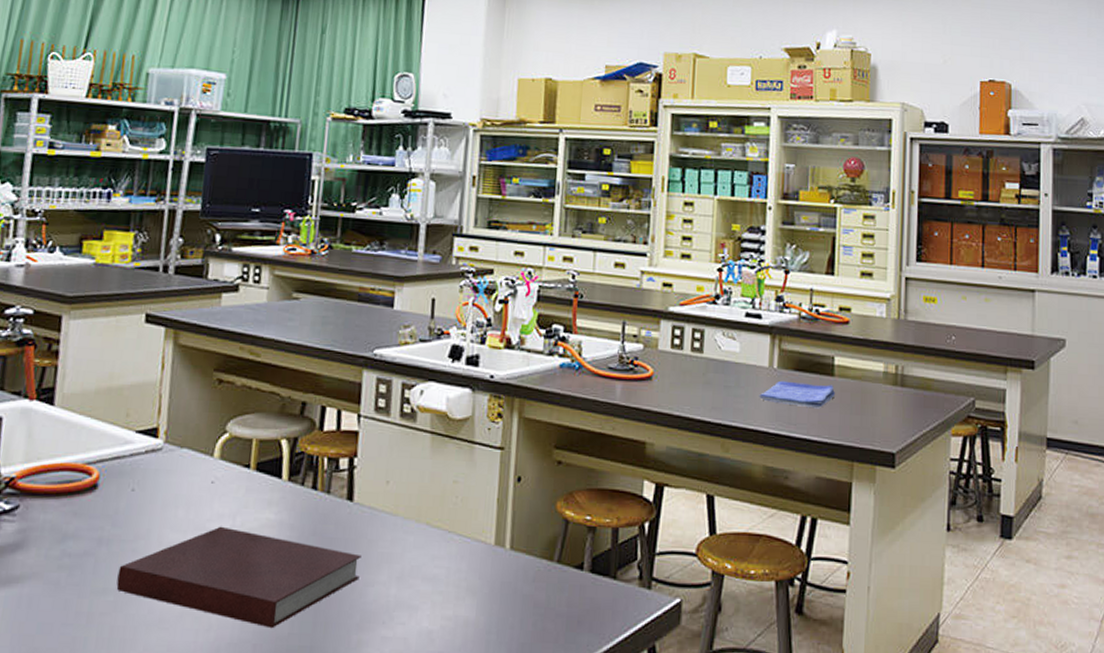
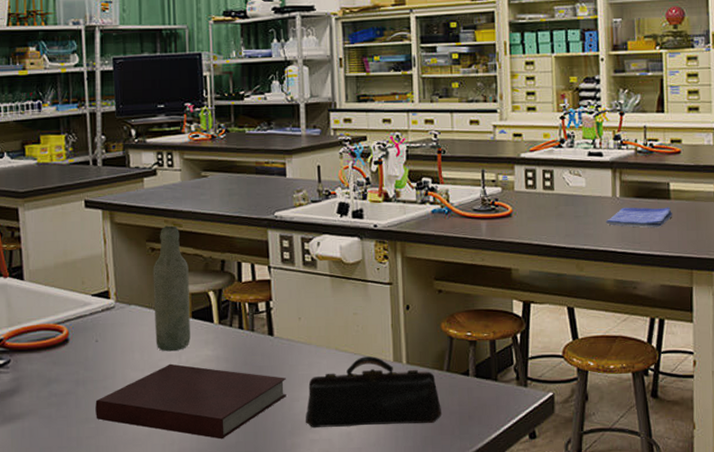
bottle: none [206,353,261,511] -> present [152,225,190,352]
pencil case: none [379,536,546,626] -> present [306,356,441,429]

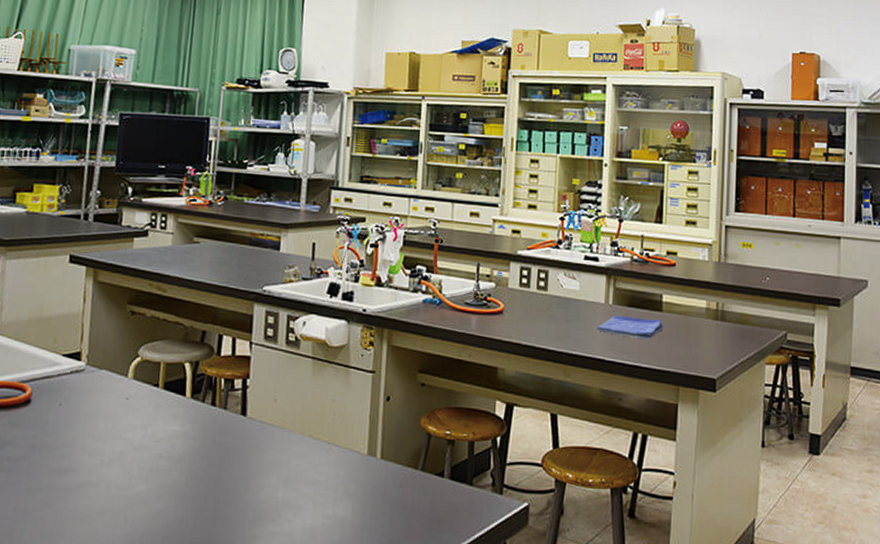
notebook: present [95,363,286,440] -> none [47,436,254,524]
bottle: present [152,225,190,352] -> none [122,289,168,423]
pencil case: present [306,356,441,429] -> none [269,447,412,525]

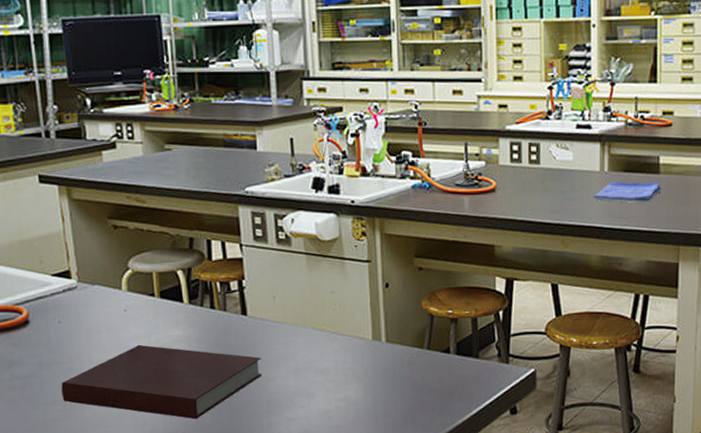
notebook: none [47,436,254,524] -> present [61,344,262,420]

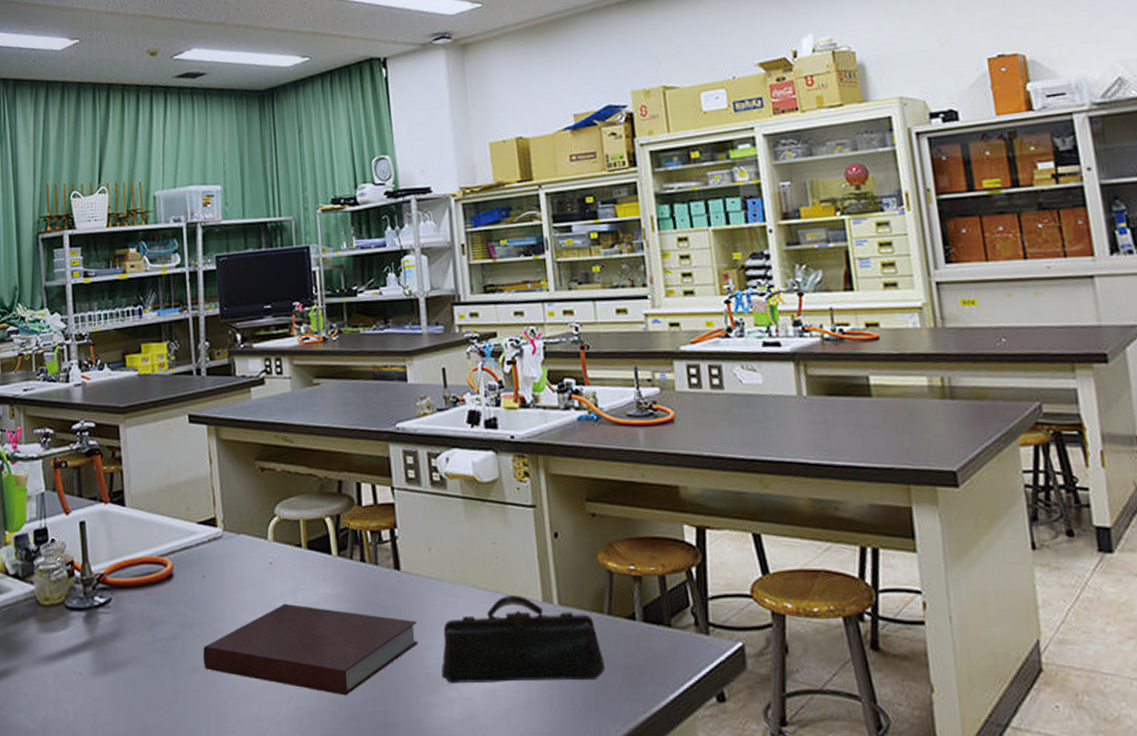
pencil case: none [282,335,422,407] -> present [441,595,605,684]
dish towel: present [593,181,662,203] -> none [792,406,877,433]

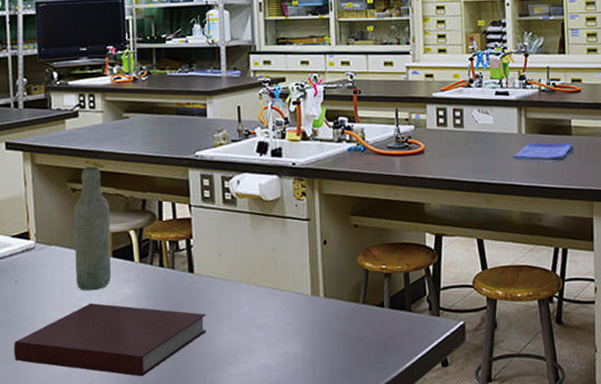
bottle: none [263,441,307,589] -> present [73,166,111,291]
pencil case: present [441,595,605,684] -> none [225,291,358,363]
dish towel: none [792,406,877,433] -> present [512,142,575,163]

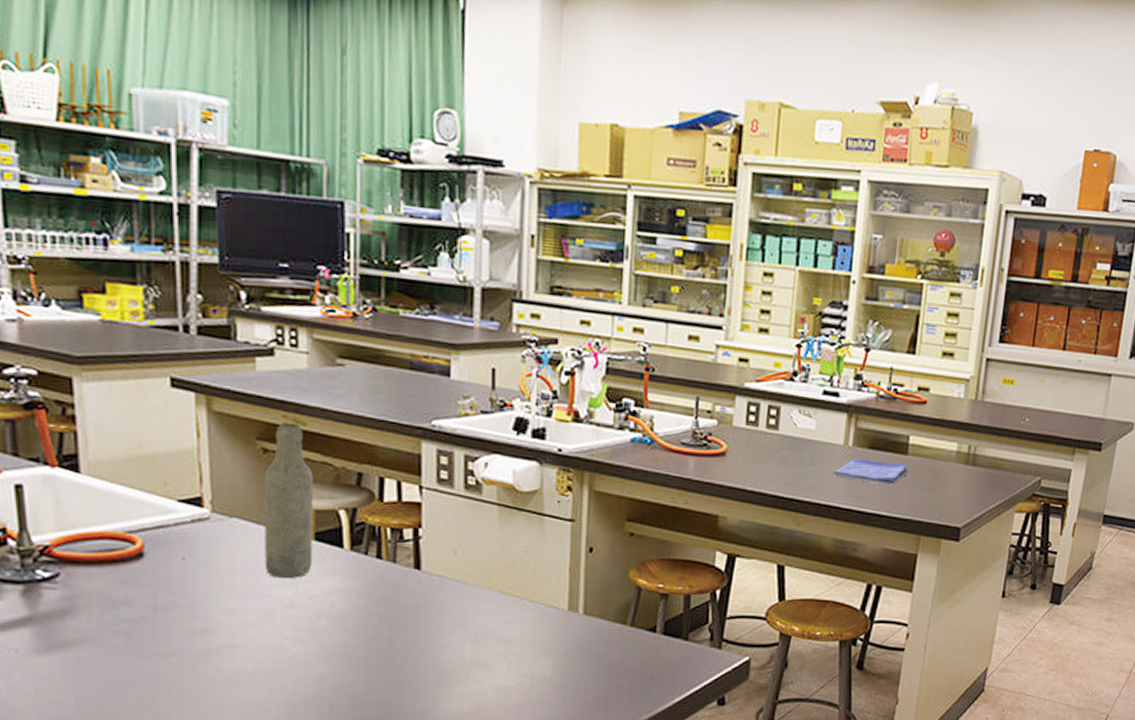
notebook: present [14,303,206,377] -> none [180,593,433,686]

